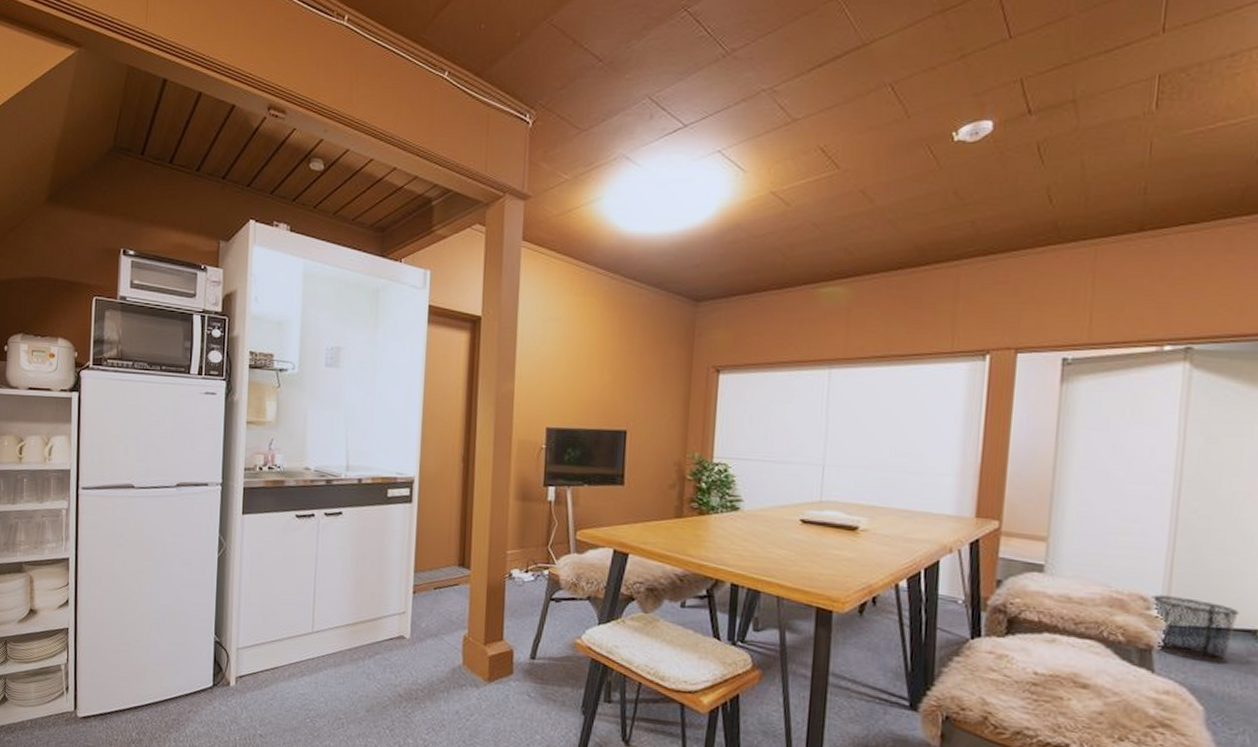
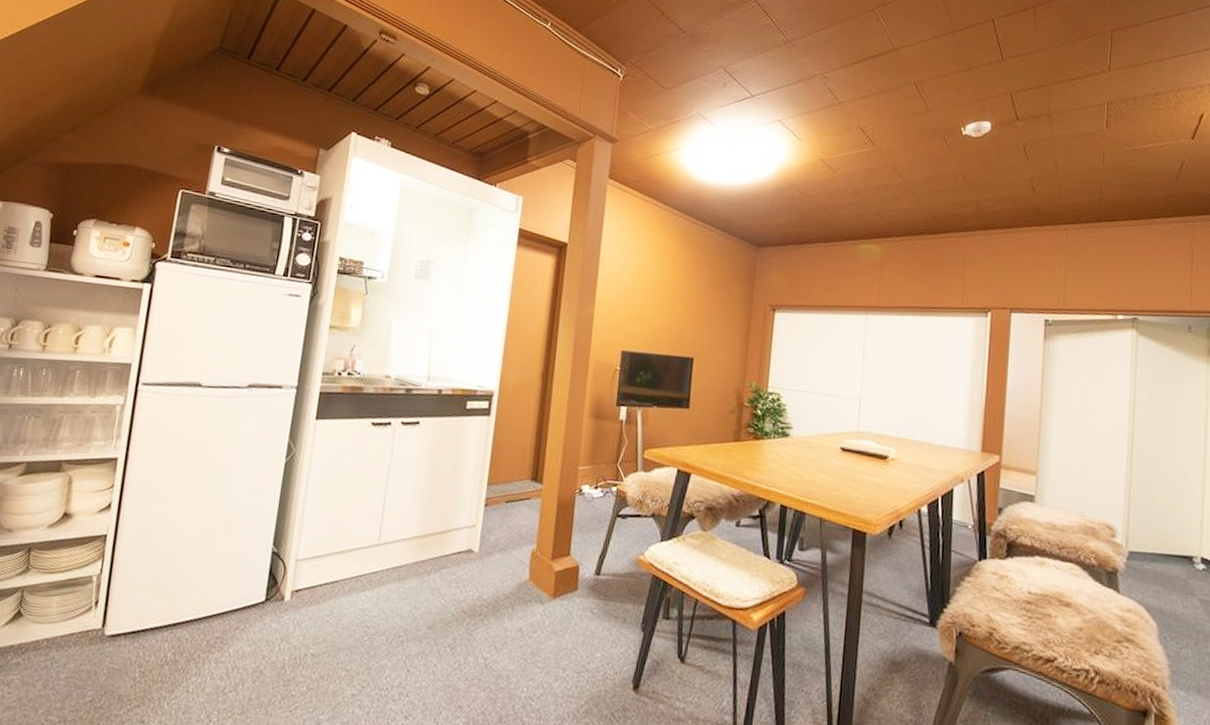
waste bin: present [1151,595,1239,664] -> none [1115,524,1179,586]

